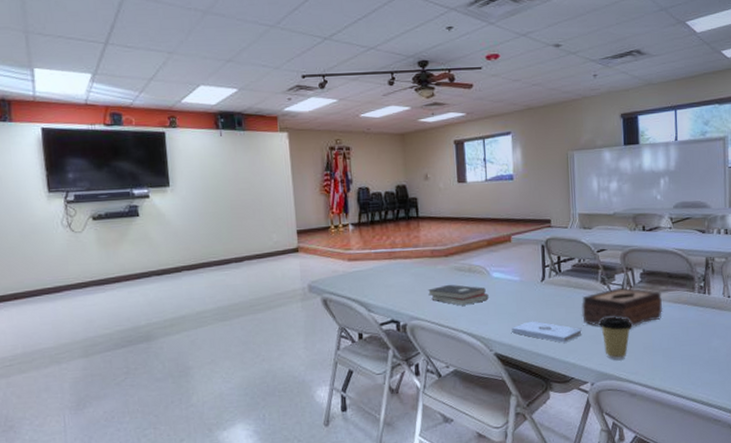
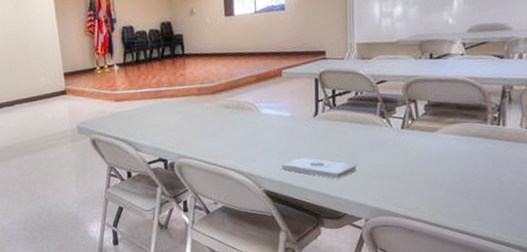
hardback book: present [428,284,489,306] -> none [195,122,258,143]
tissue box: present [581,286,663,329] -> none [356,119,449,164]
coffee cup: present [599,317,633,360] -> none [376,152,413,196]

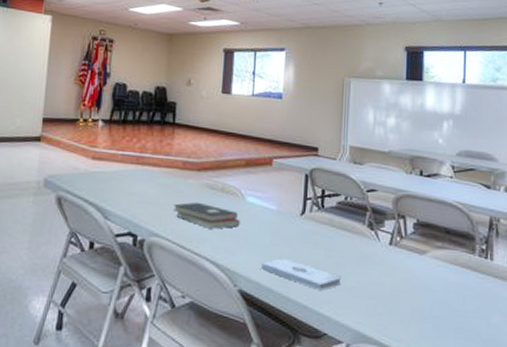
hardback book: none [195,122,258,143] -> present [173,202,240,229]

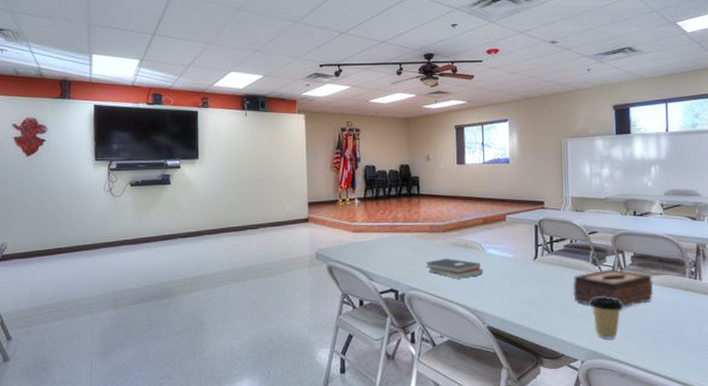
notepad: present [261,258,342,290] -> none [504,297,573,320]
tissue box: none [342,234,437,287] -> present [572,268,654,310]
coffee cup: none [362,269,400,321] -> present [590,297,623,339]

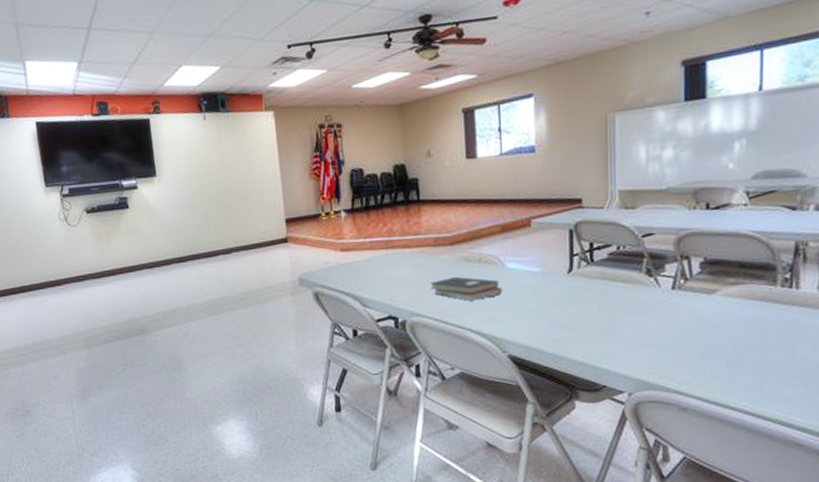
tissue box: present [572,268,654,310] -> none [618,278,730,331]
coffee cup: present [590,297,623,339] -> none [642,316,687,367]

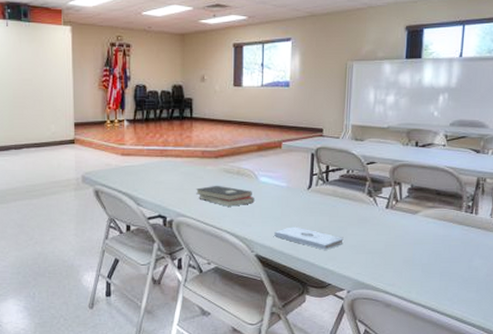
notepad: none [530,319,619,345] -> present [274,226,344,250]

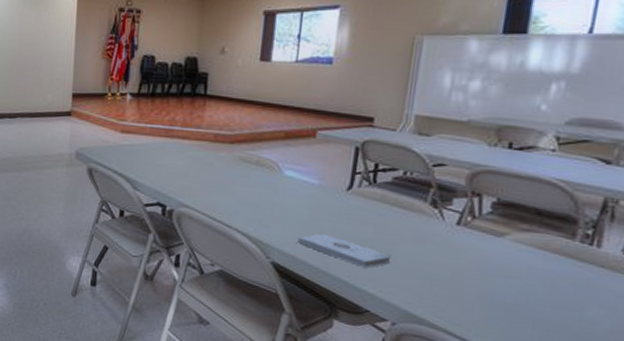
hardback book: present [196,185,255,207] -> none [204,174,276,202]

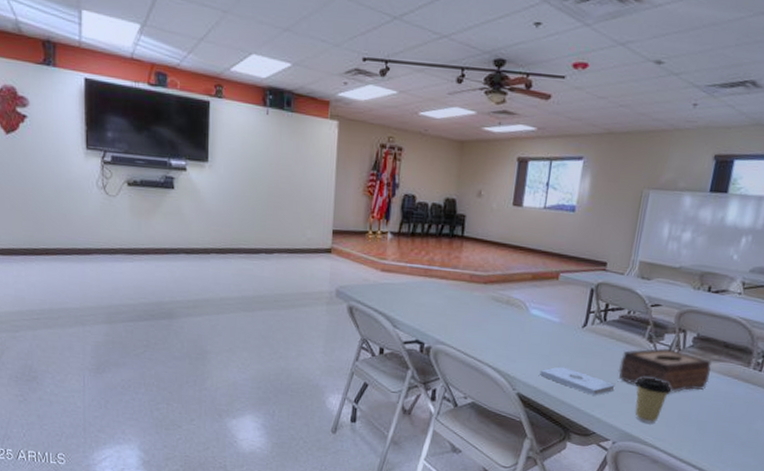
tissue box: none [394,213,520,270] -> present [618,347,712,394]
coffee cup: none [418,249,467,304] -> present [635,378,672,424]

